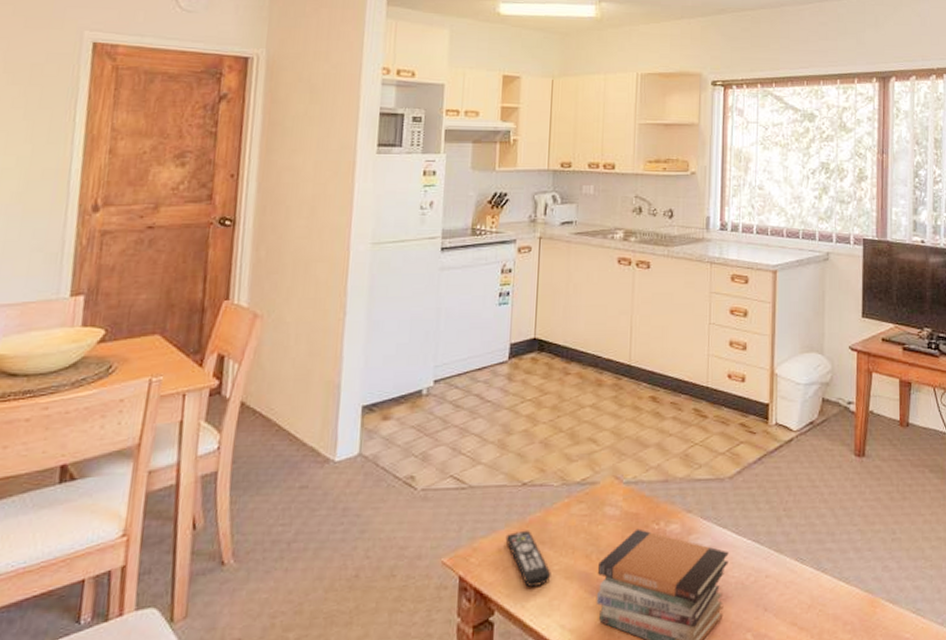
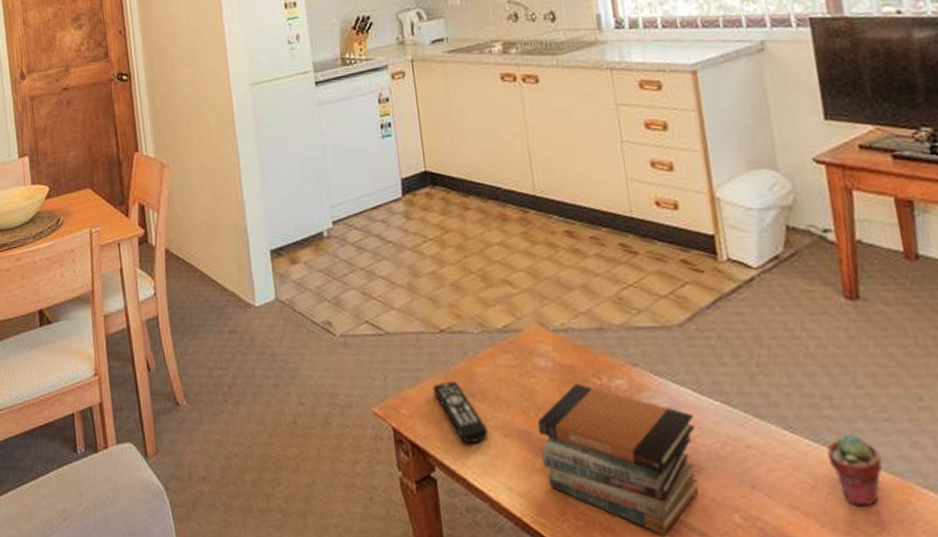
potted succulent: none [824,561,861,620] -> present [826,433,883,507]

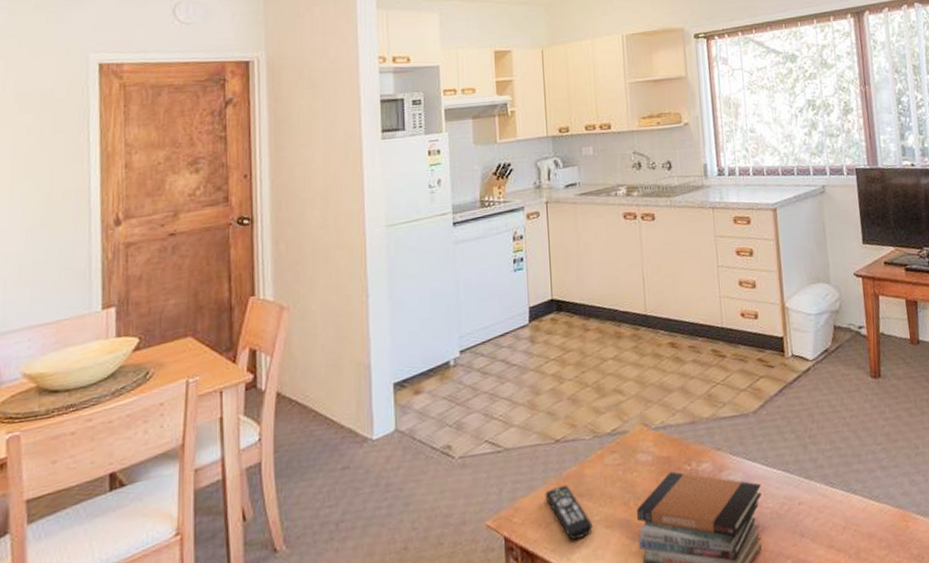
potted succulent: present [826,433,883,507] -> none [854,480,891,537]

